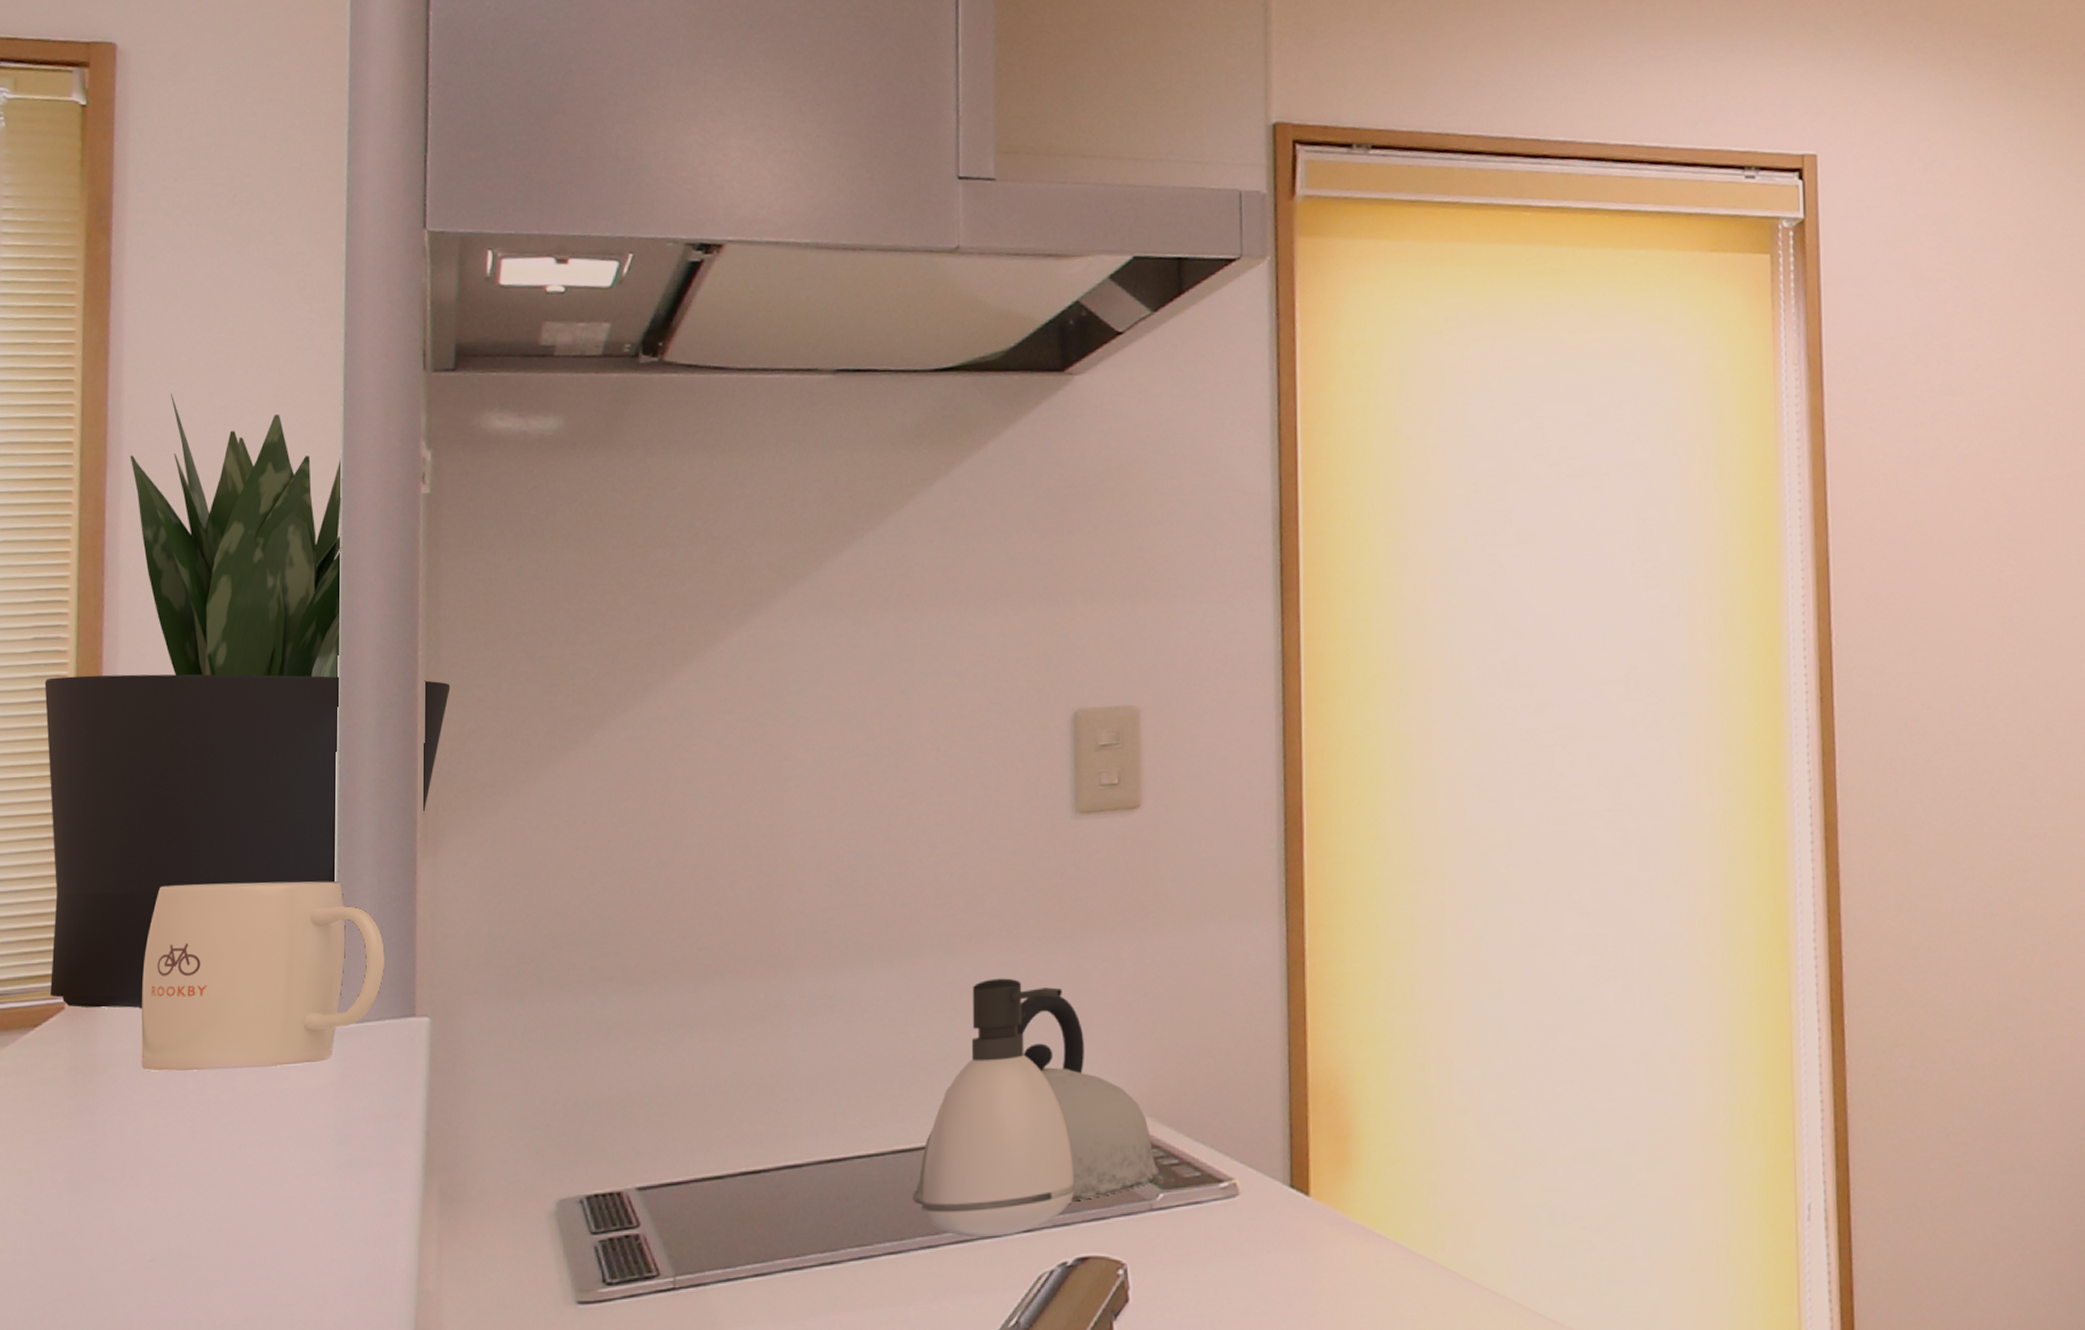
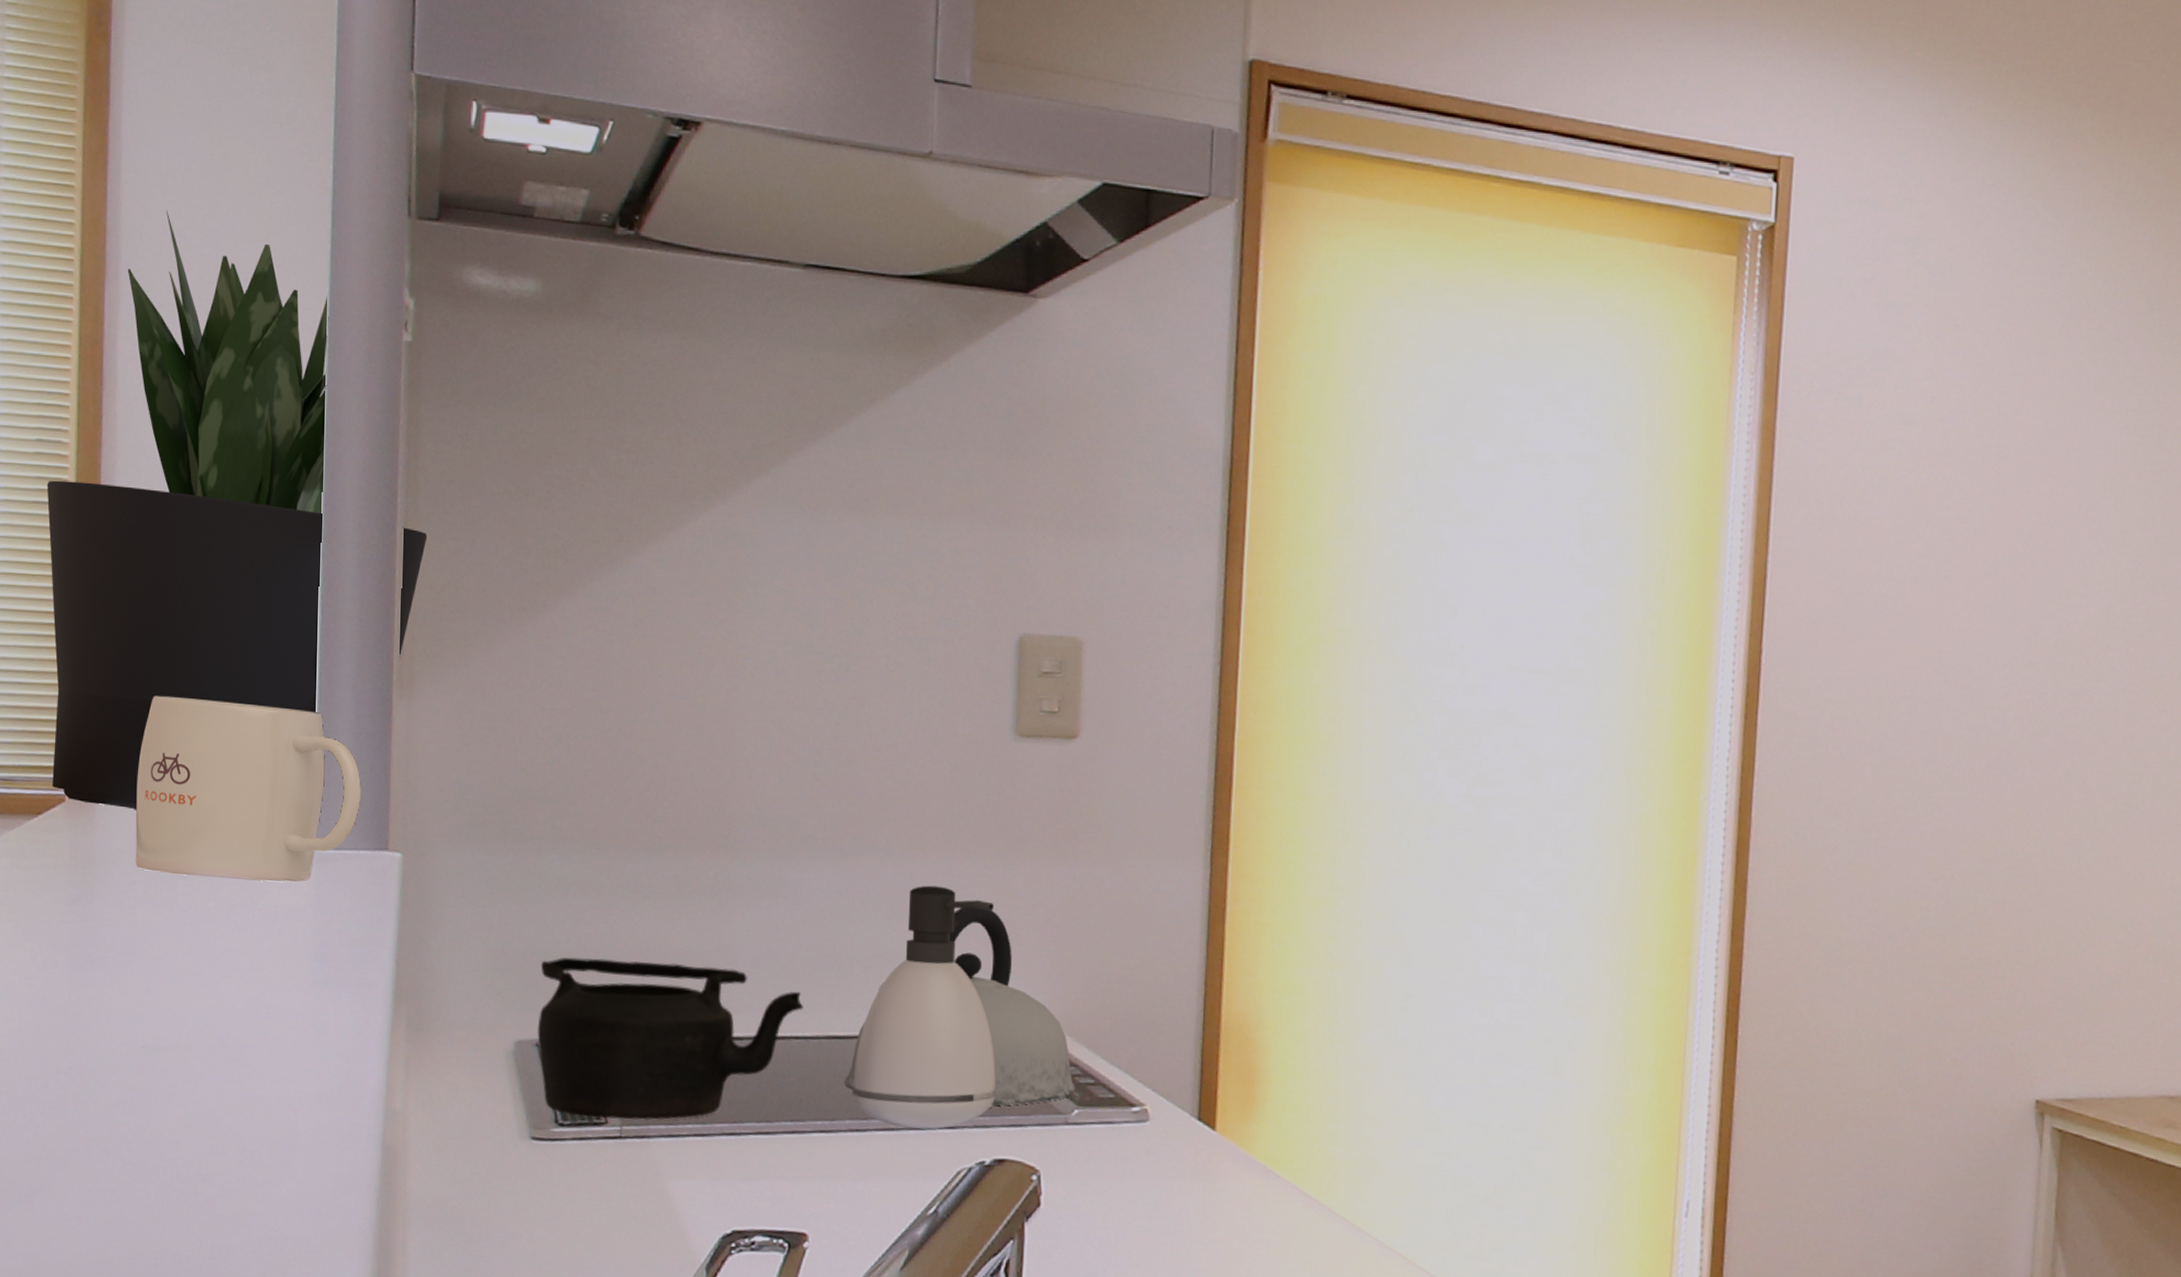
teapot: none [581,1093,866,1272] -> present [537,957,804,1120]

